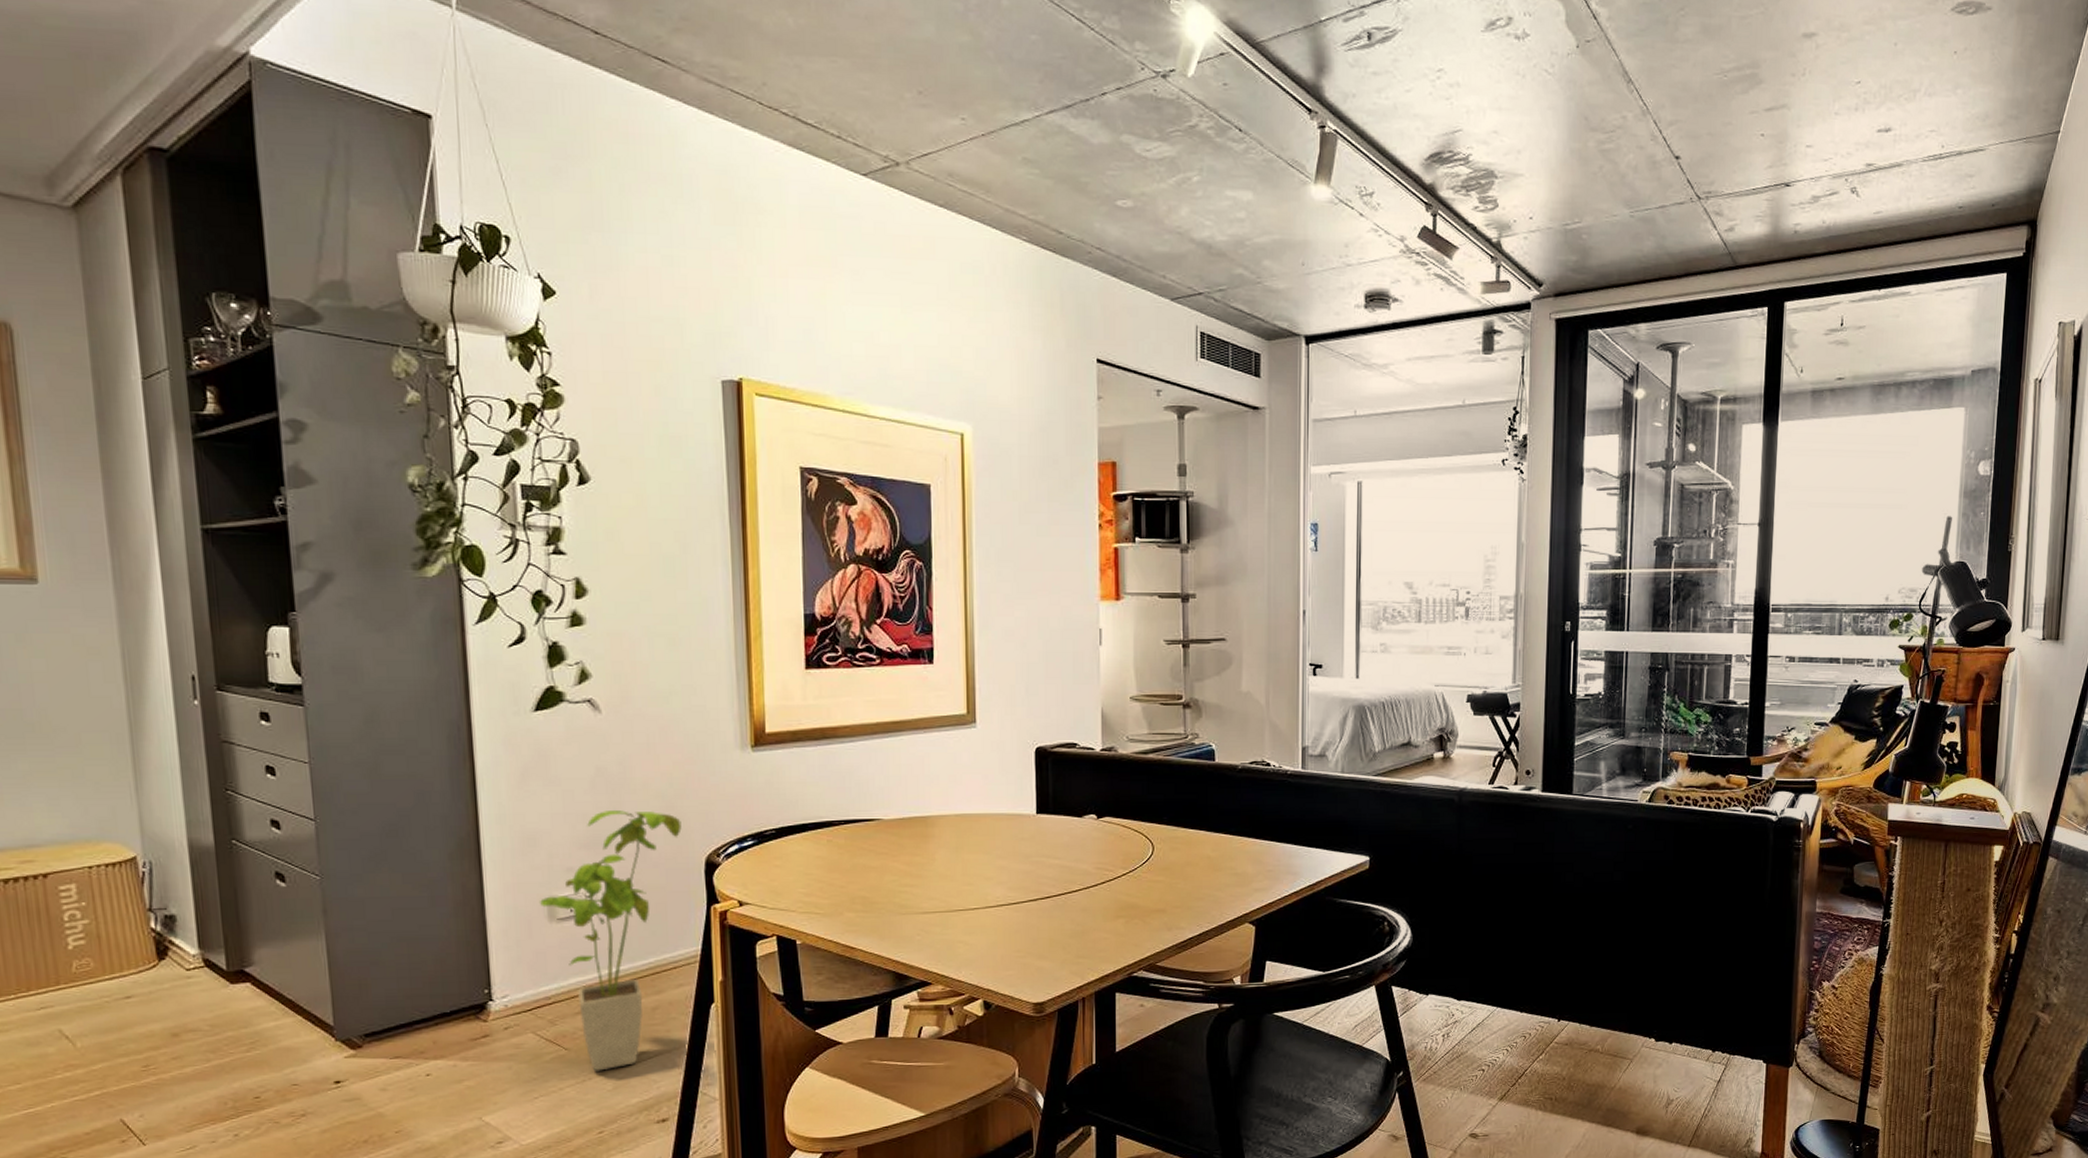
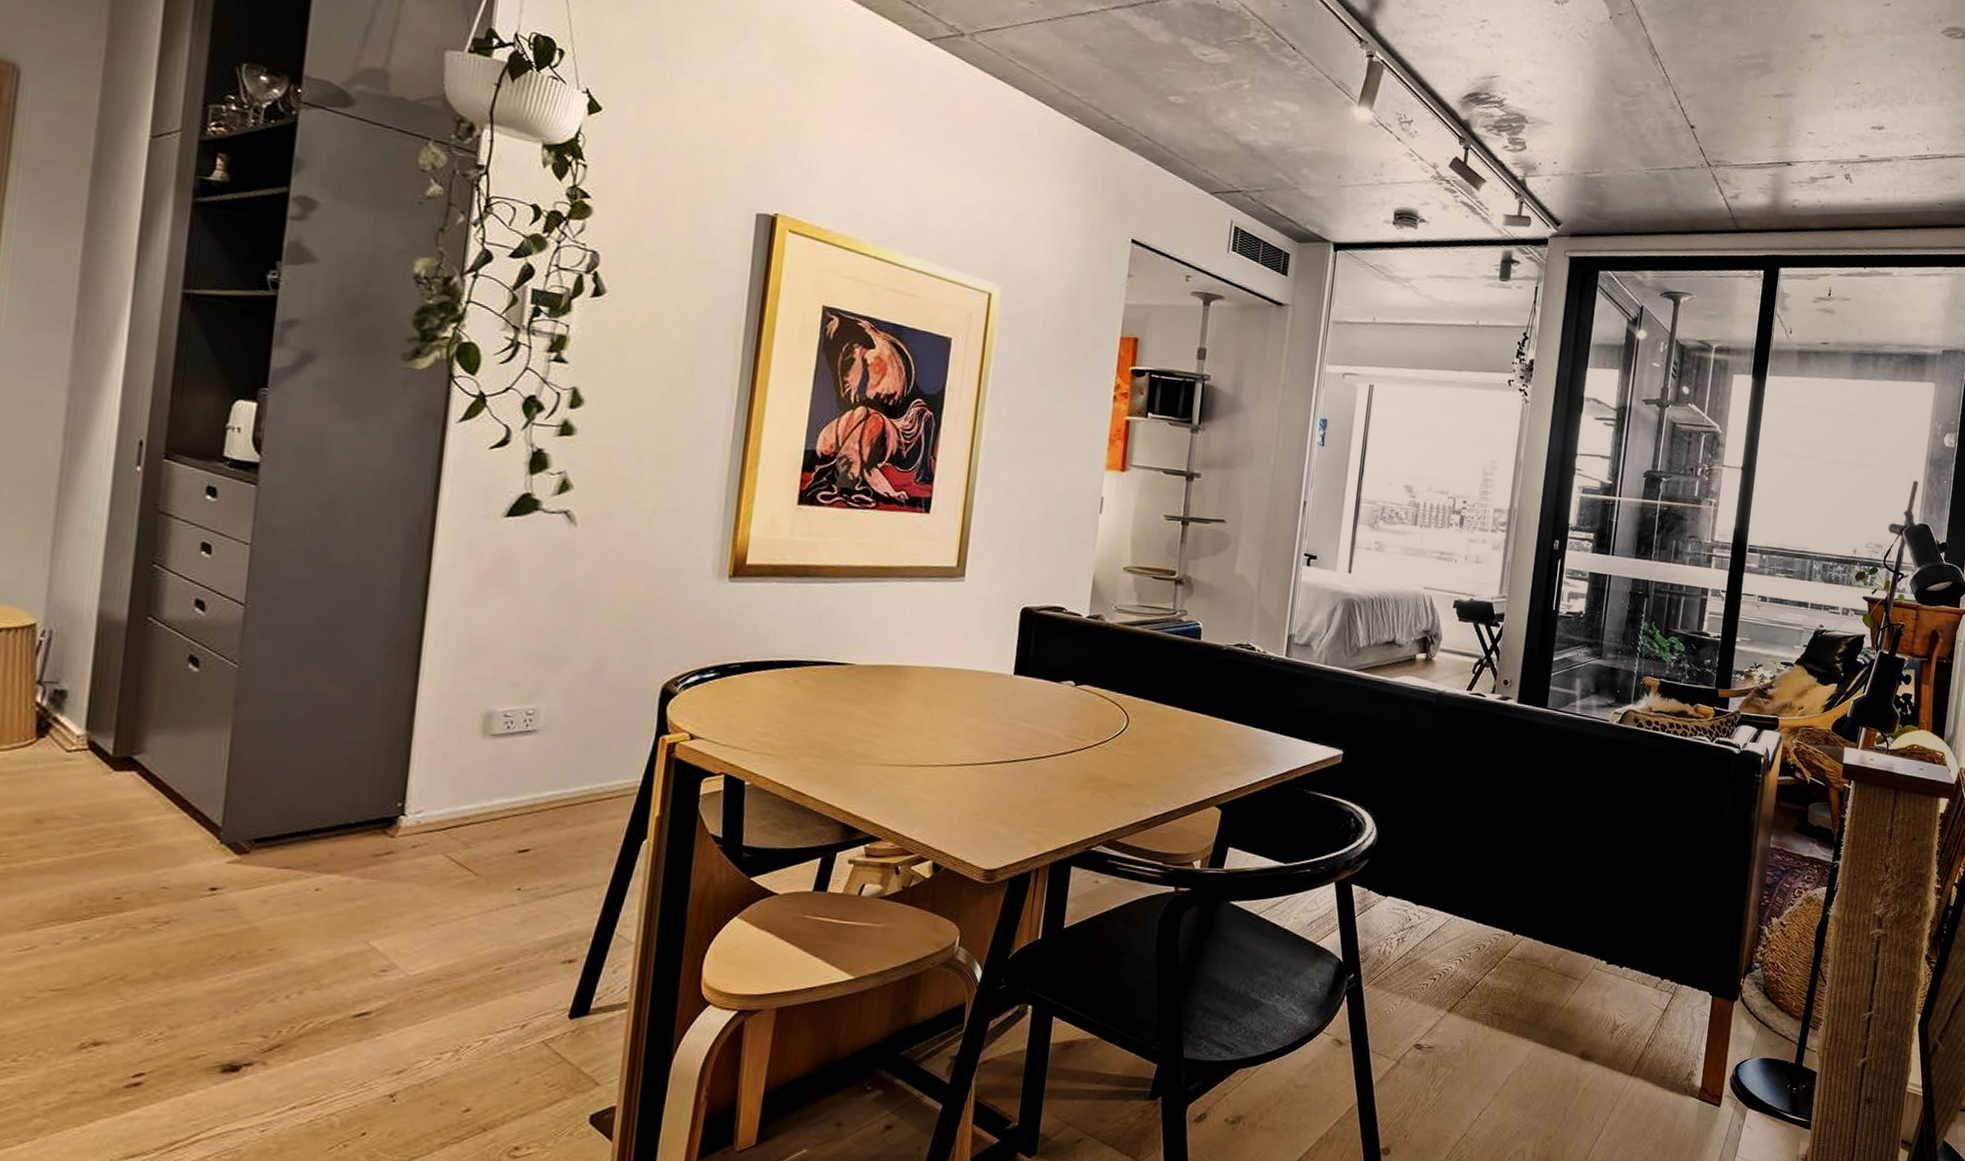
house plant: present [539,810,682,1071] -> none [474,626,643,902]

